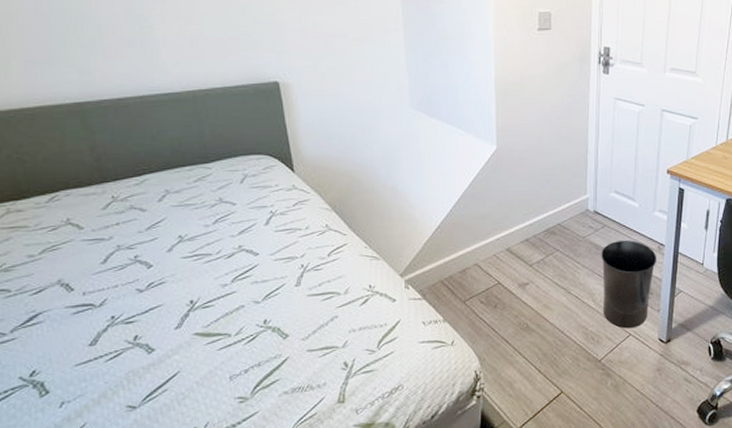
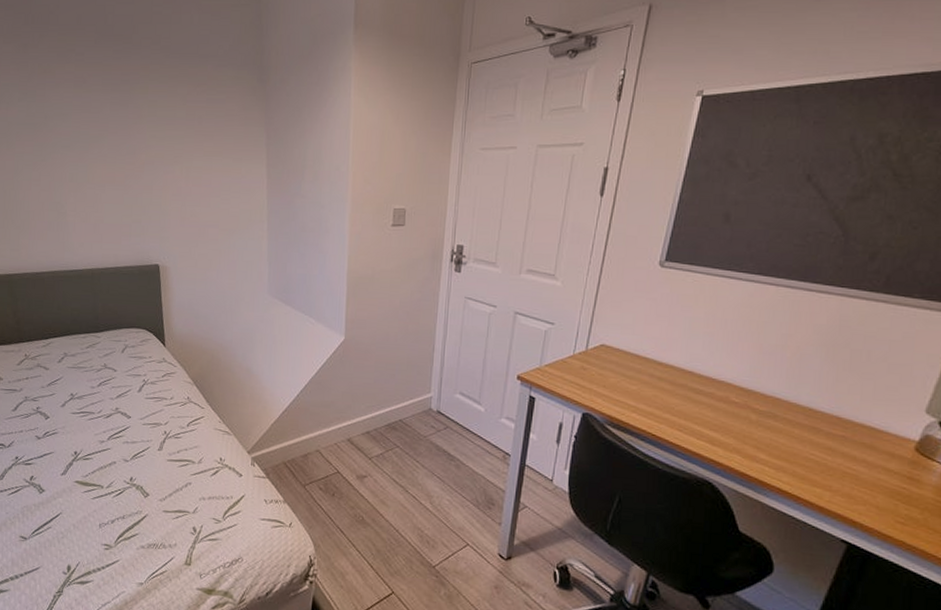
waste bin: present [601,240,657,329] -> none [440,444,502,539]

